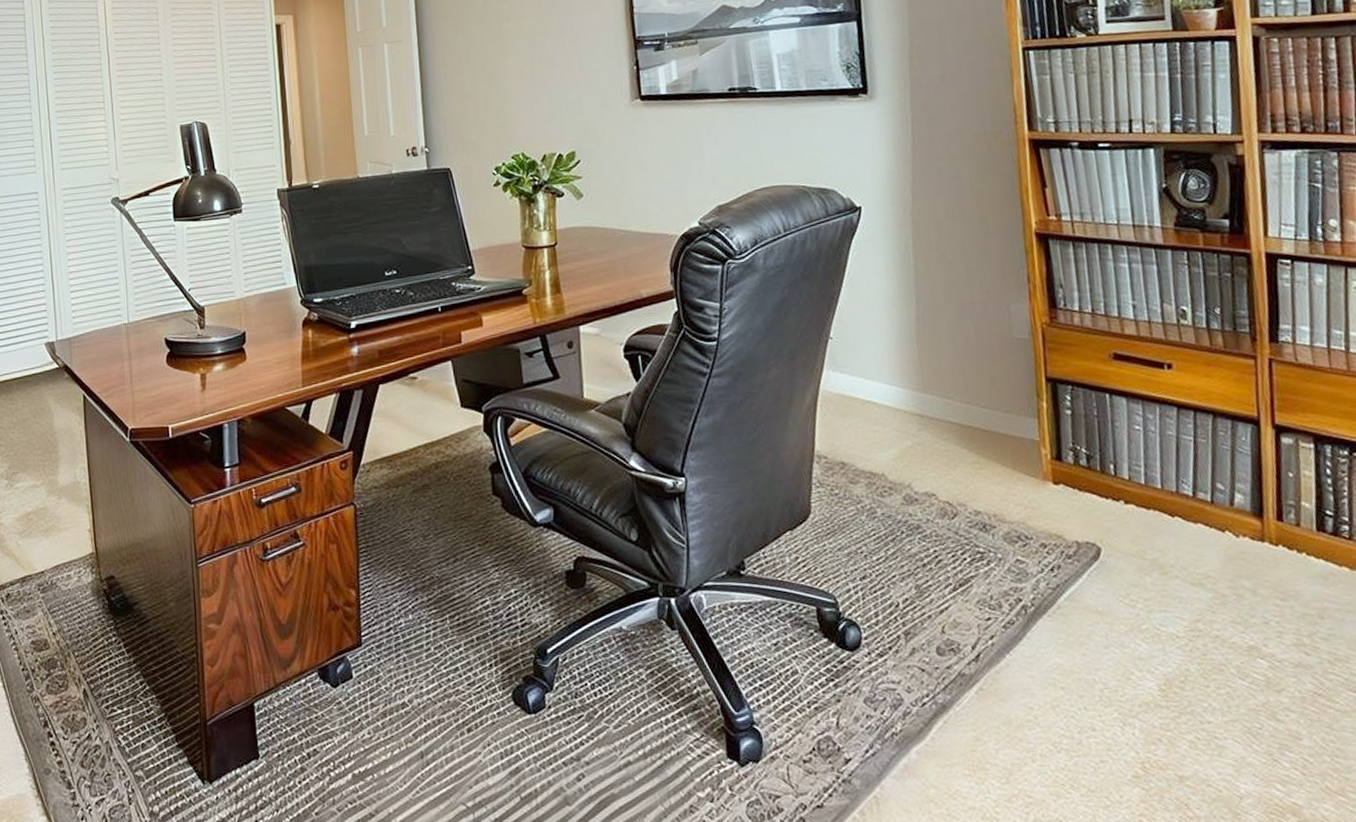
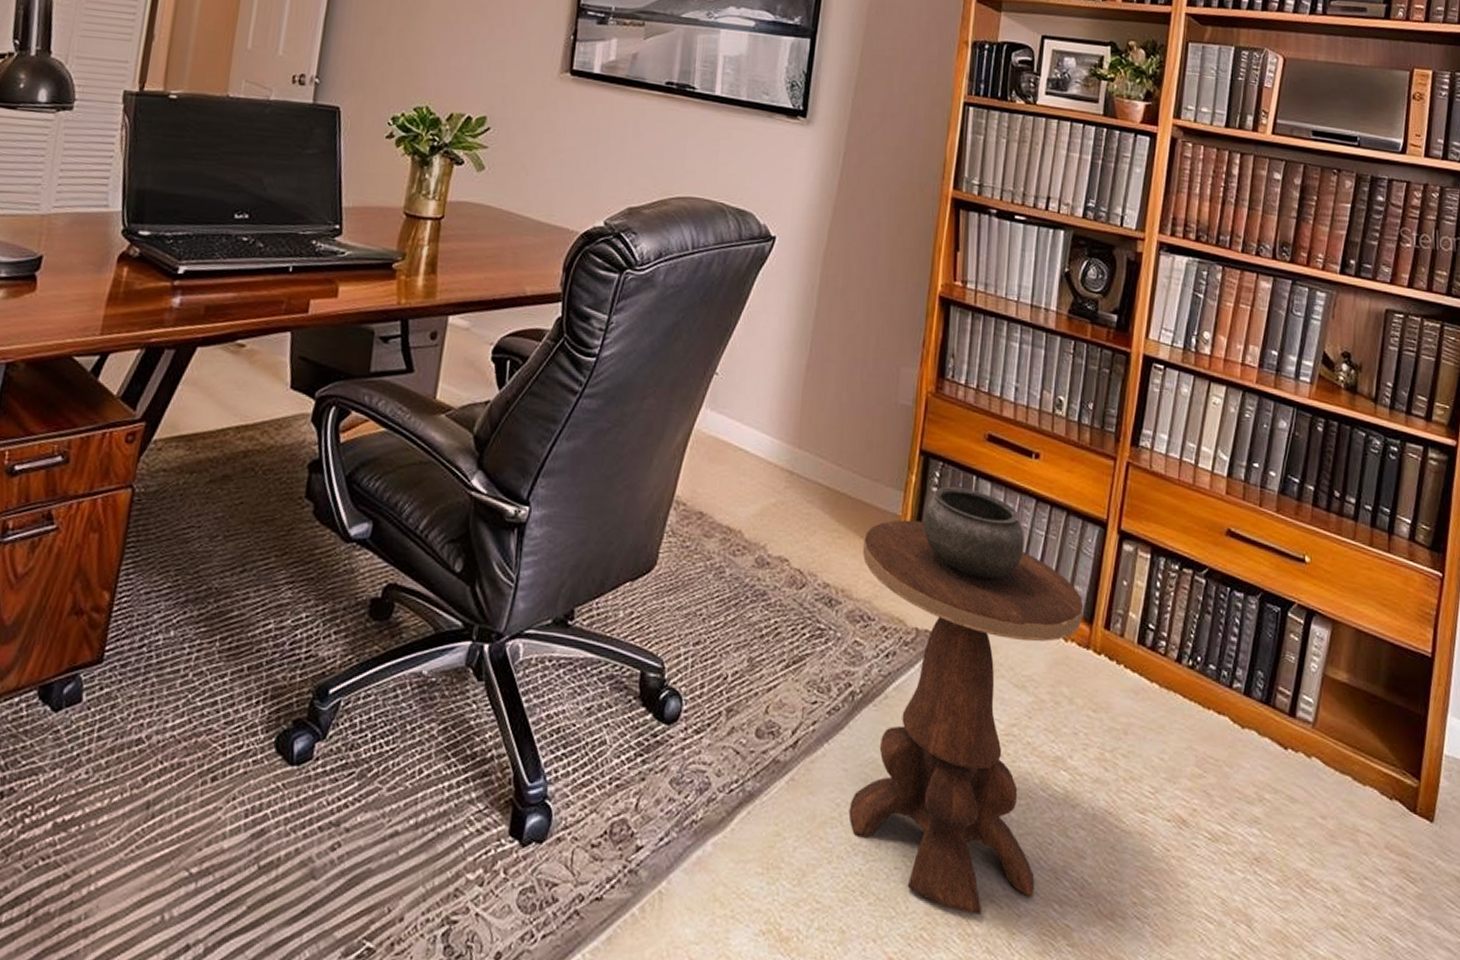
side table: none [1006,407,1253,799] -> present [848,487,1084,915]

